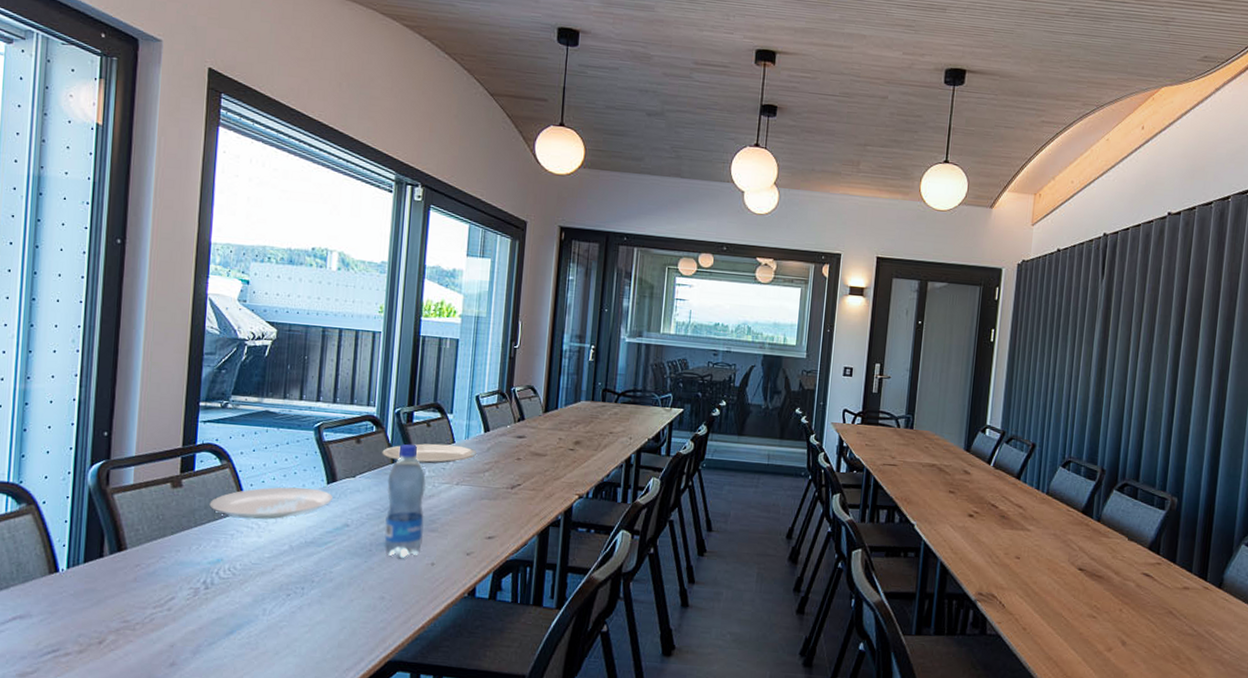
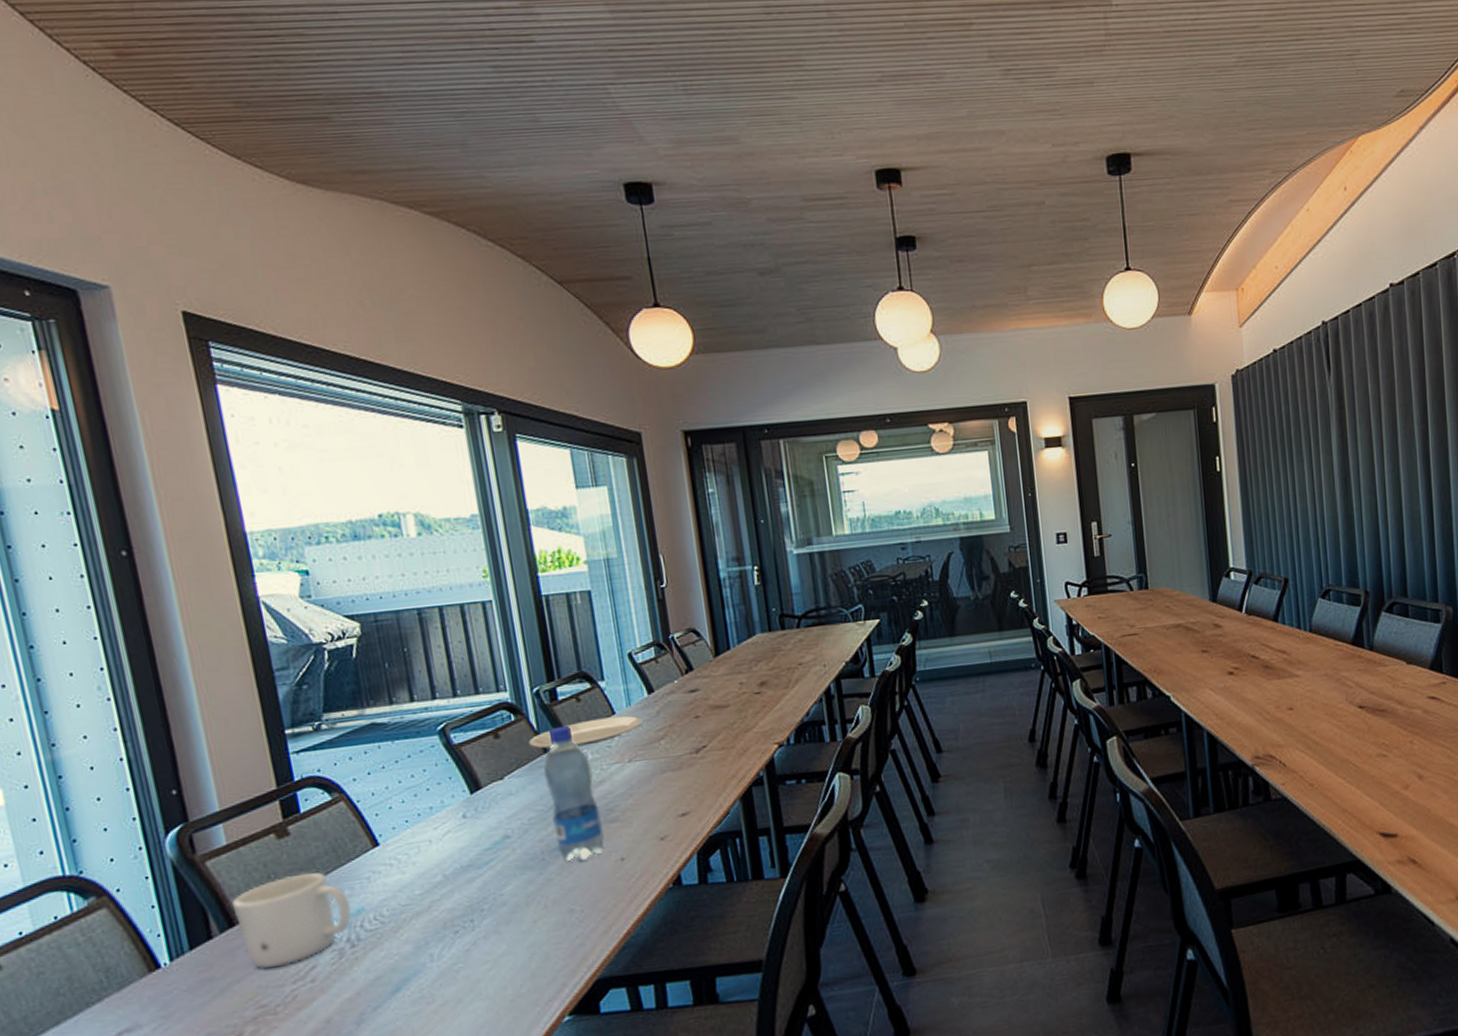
mug: none [124,519,213,592] -> present [232,872,352,969]
plate: present [209,487,333,520] -> none [330,802,482,858]

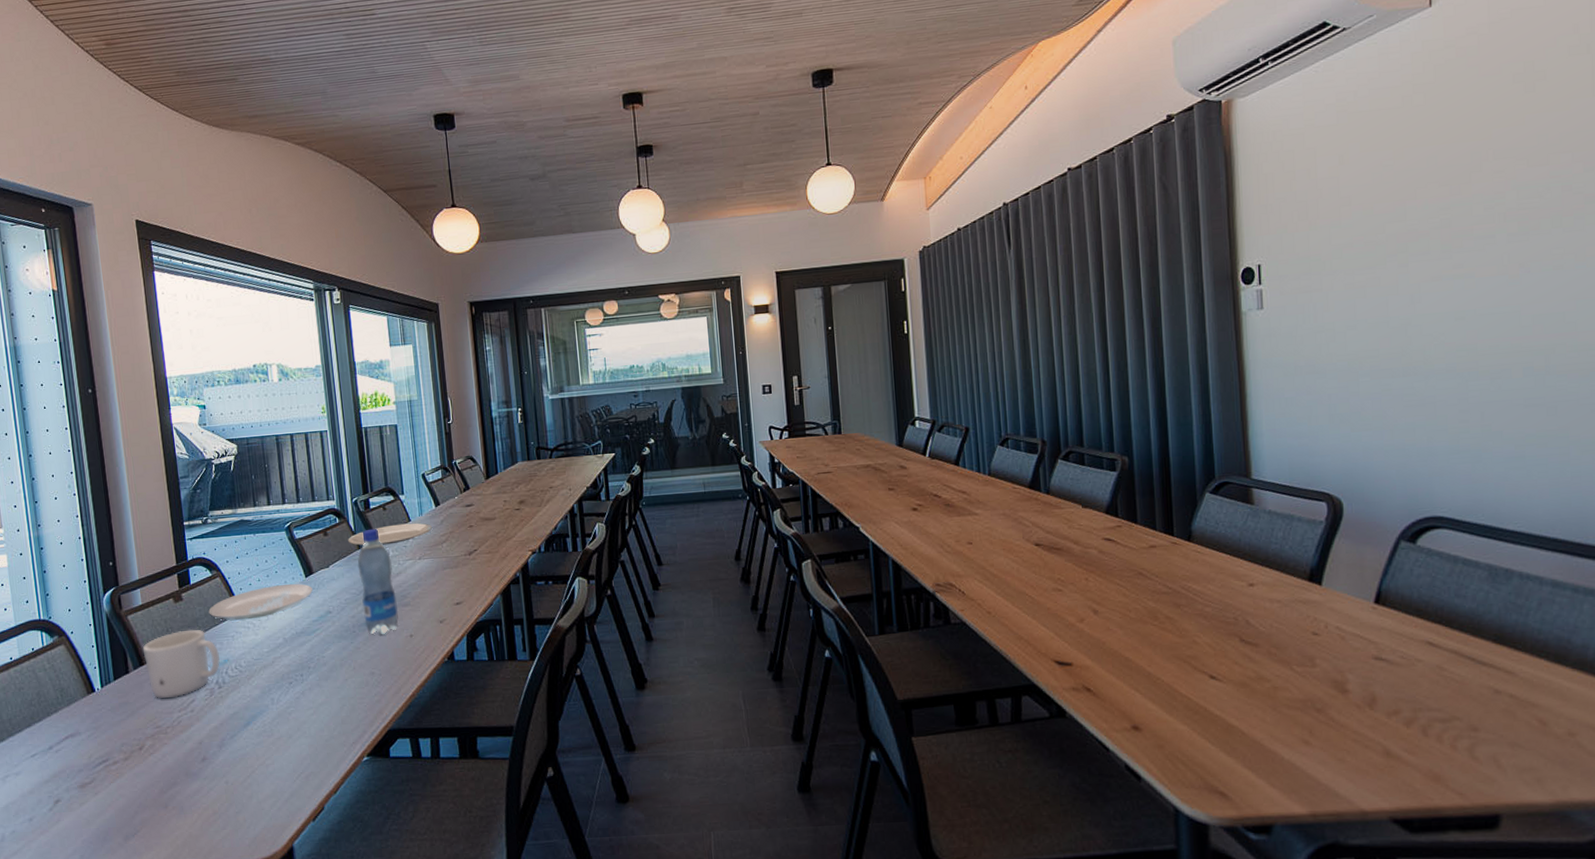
plate: none [330,802,482,858] -> present [208,584,313,621]

